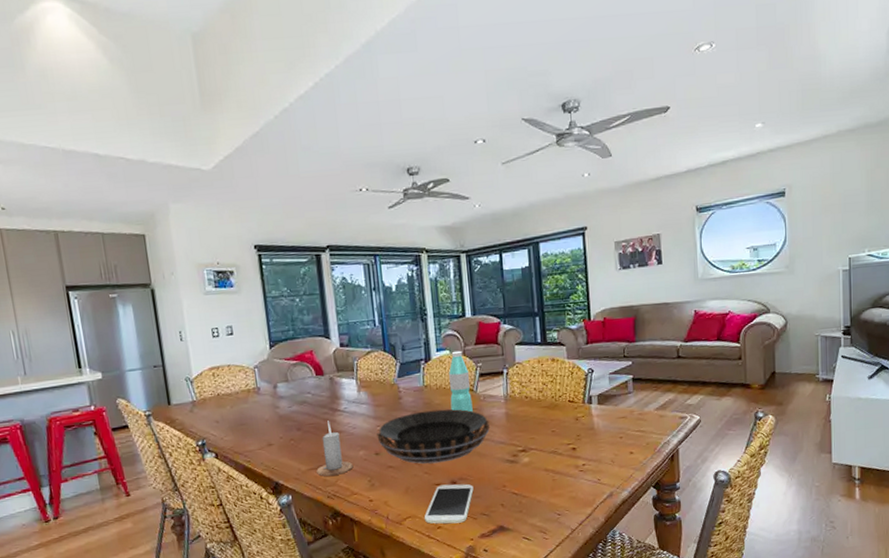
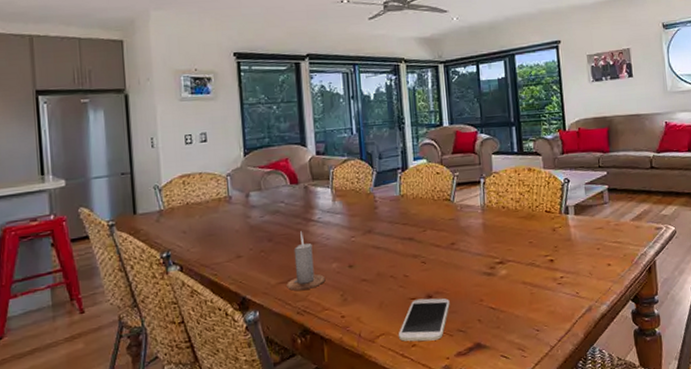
decorative bowl: present [377,409,491,464] -> none [351,219,468,277]
water bottle: present [449,350,473,413] -> none [426,159,450,223]

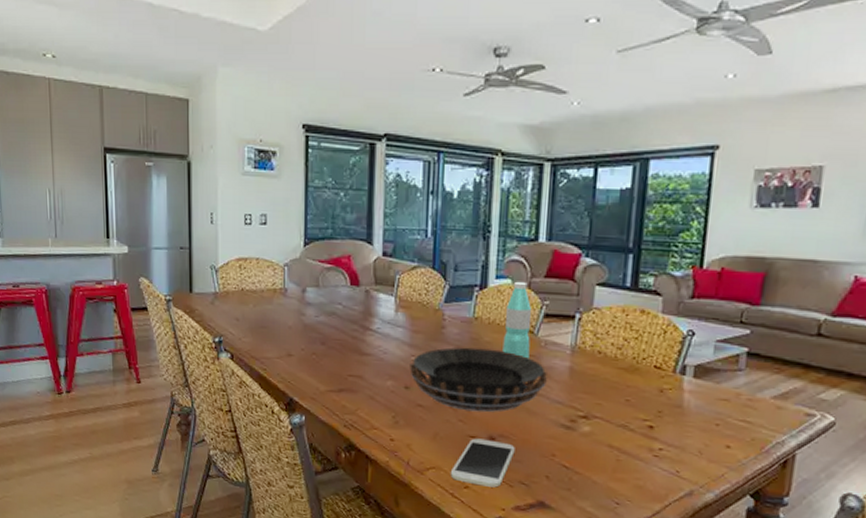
candle: present [287,231,326,291] -> none [336,339,378,403]
decorative bowl: none [351,219,468,277] -> present [410,347,548,413]
water bottle: none [426,159,450,223] -> present [502,281,531,359]

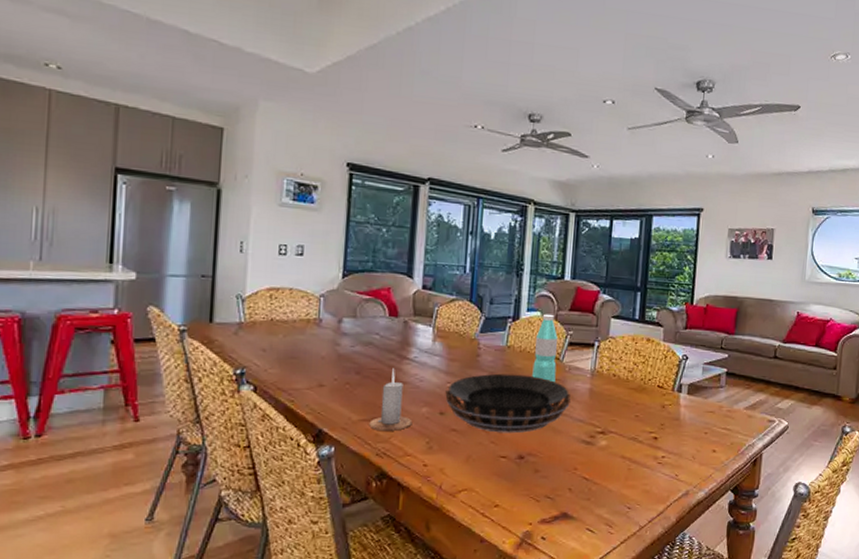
candle: none [336,339,378,403] -> present [369,368,413,431]
smartphone: present [450,438,515,488] -> none [481,458,542,504]

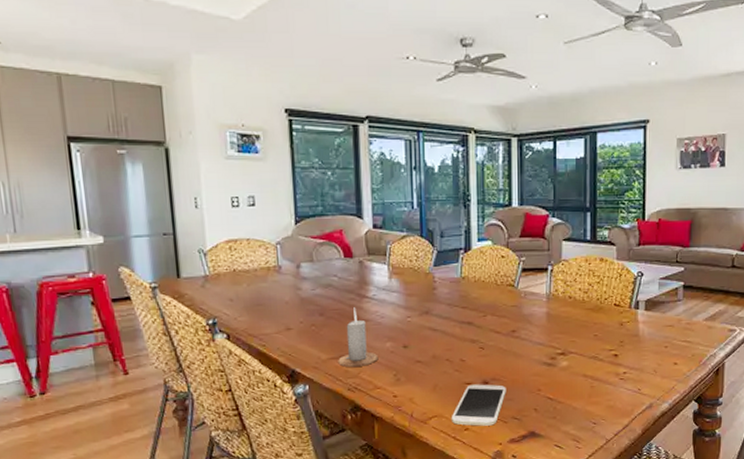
decorative bowl: present [445,373,572,434] -> none [406,304,530,361]
smartphone: none [481,458,542,504] -> present [451,384,506,426]
water bottle: present [532,313,558,383] -> none [489,242,512,309]

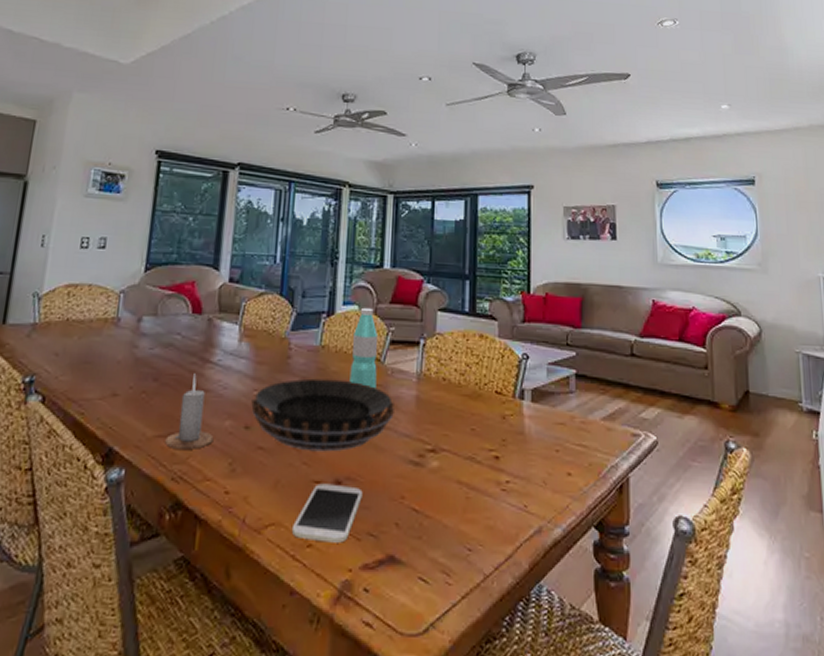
decorative bowl: none [406,304,530,361] -> present [251,378,396,452]
water bottle: none [489,242,512,309] -> present [349,307,377,389]

